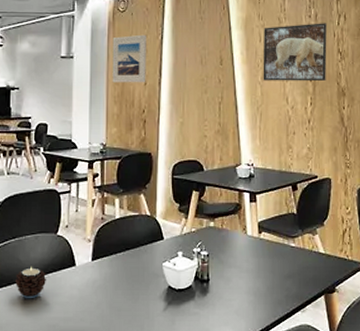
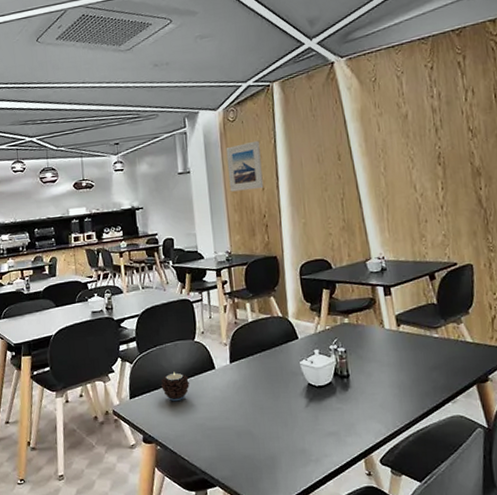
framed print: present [263,23,327,82] -> none [382,101,457,171]

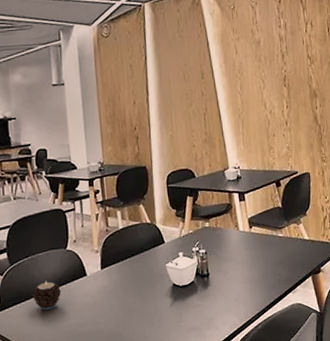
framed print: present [226,140,264,192] -> none [99,56,135,105]

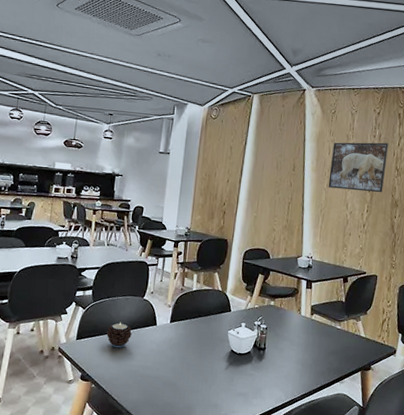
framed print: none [239,31,299,90] -> present [328,142,388,193]

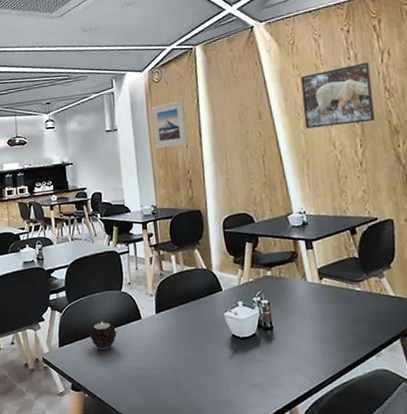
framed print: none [200,139,233,181] -> present [151,100,188,149]

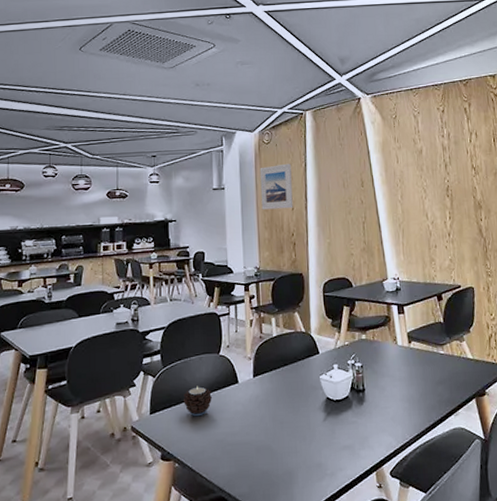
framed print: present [300,62,375,129] -> none [400,141,462,199]

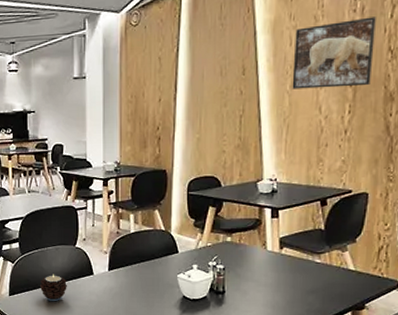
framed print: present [260,163,293,210] -> none [125,48,161,101]
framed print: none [400,141,462,199] -> present [292,17,376,89]

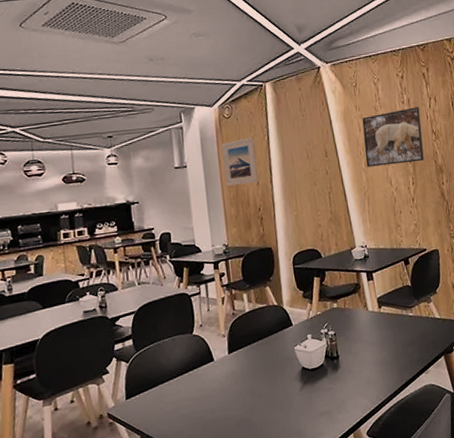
candle: present [40,274,68,302] -> none [159,367,189,398]
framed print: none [125,48,161,101] -> present [222,137,258,186]

